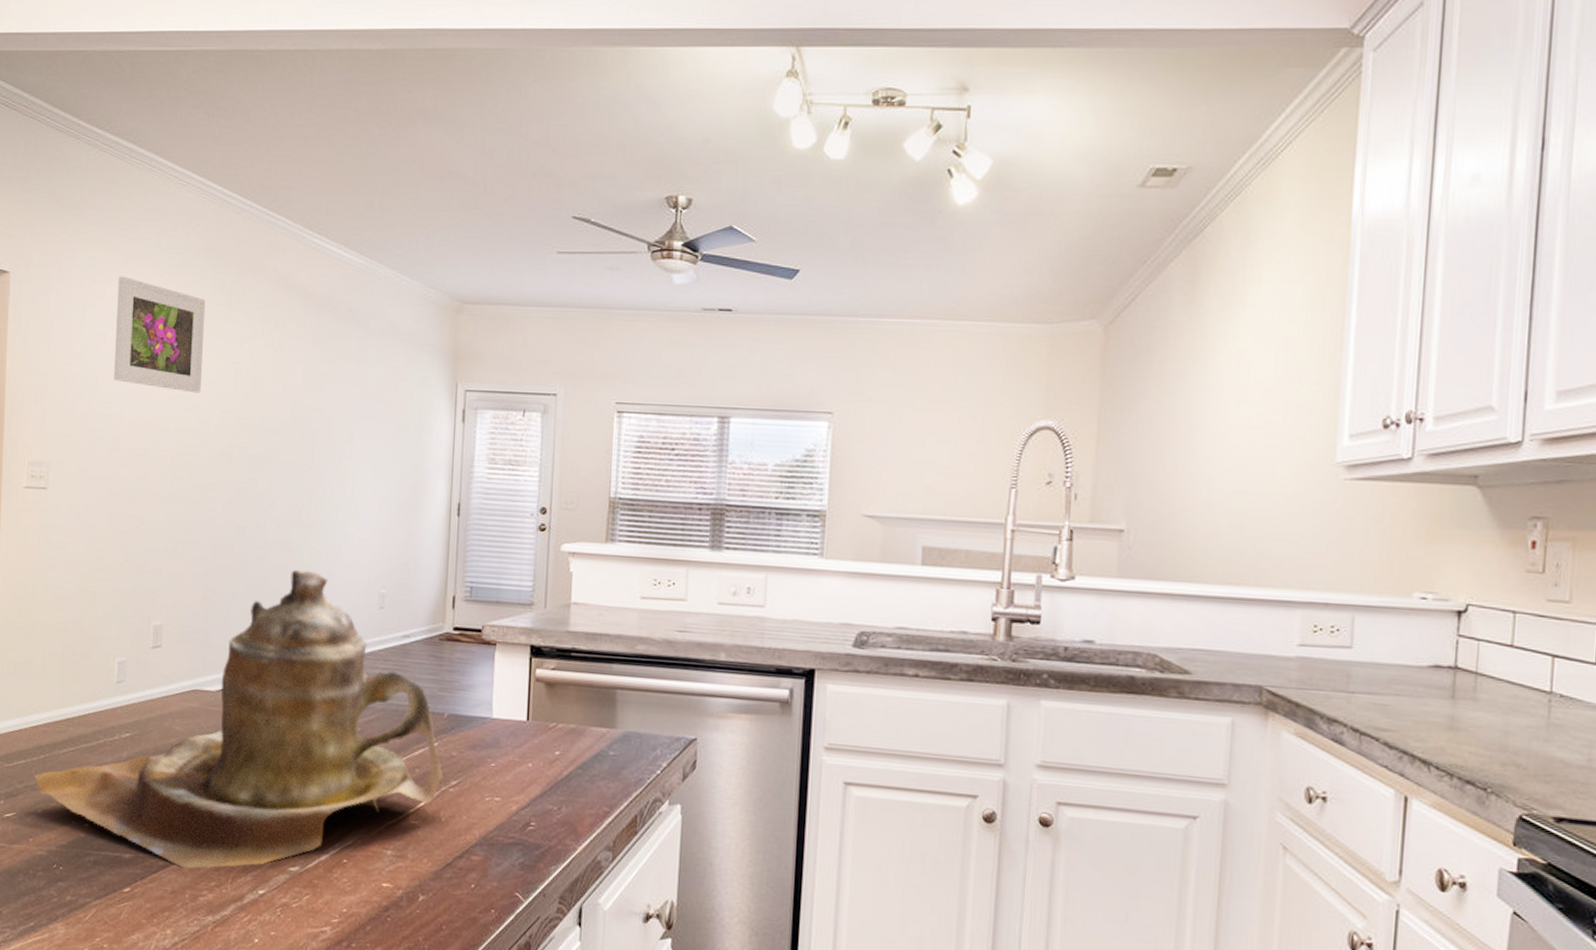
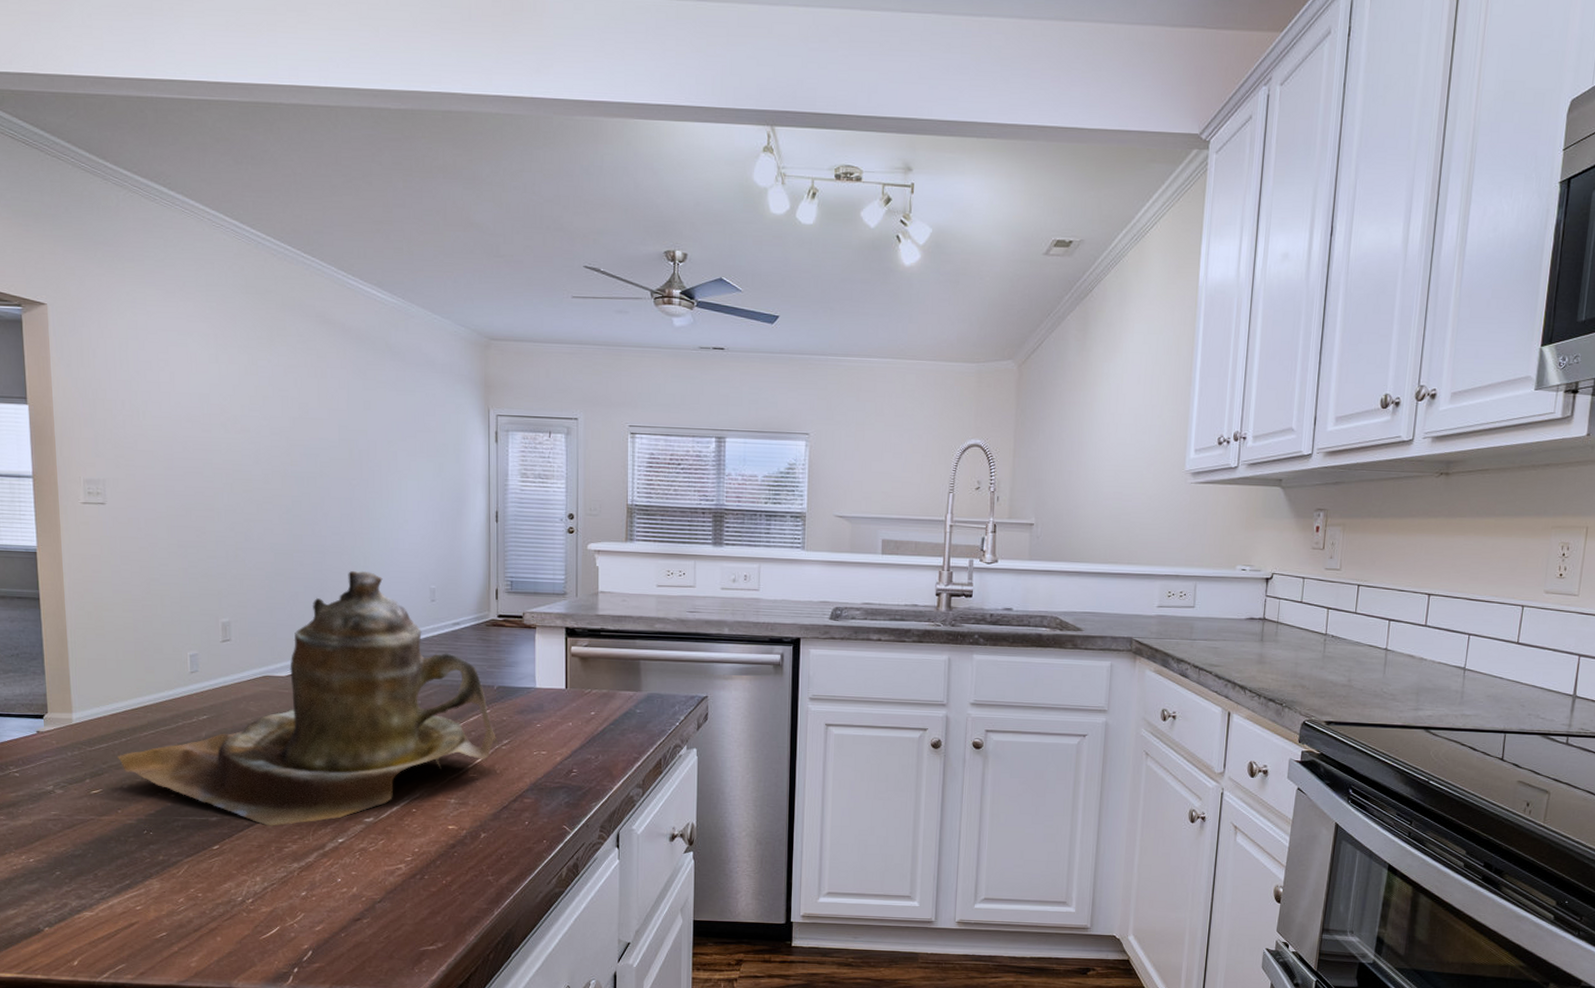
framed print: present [113,276,206,393] -> none [159,310,250,417]

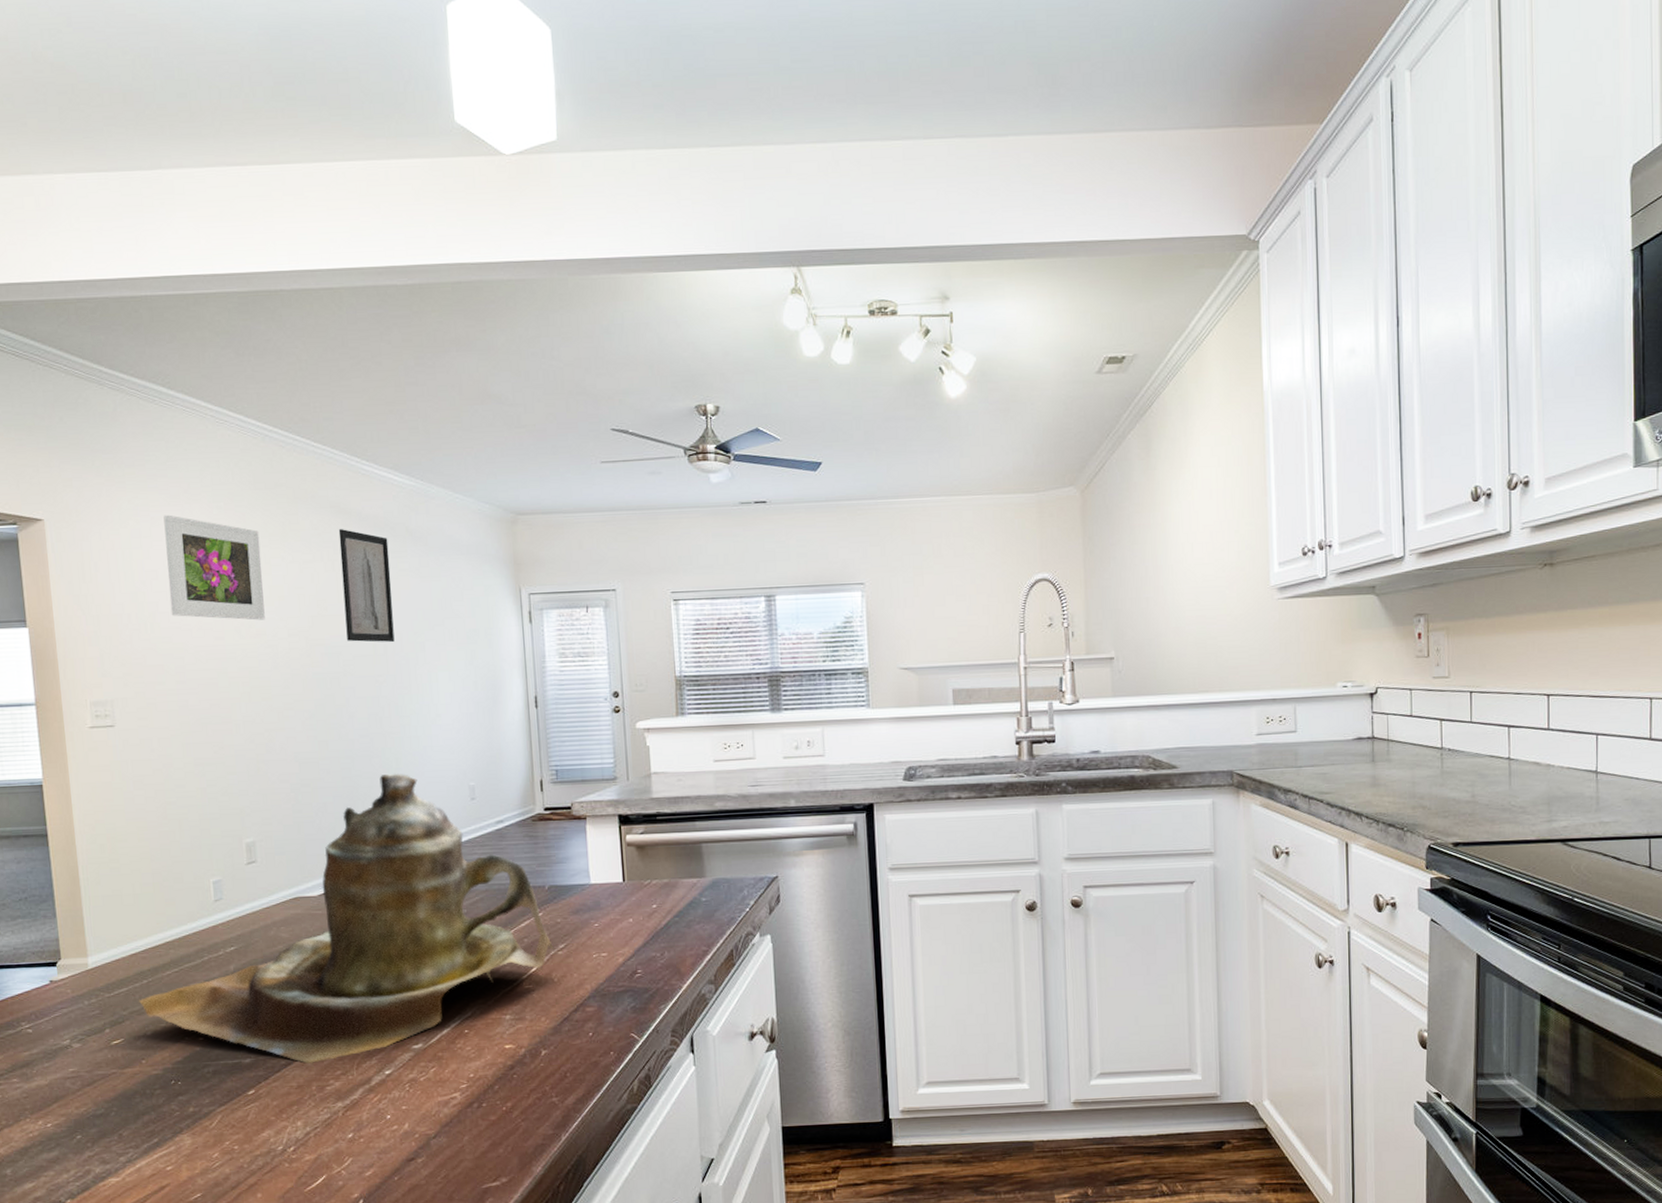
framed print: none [159,310,250,417] -> present [163,514,265,621]
wall art: none [322,338,369,448] -> present [338,529,395,642]

